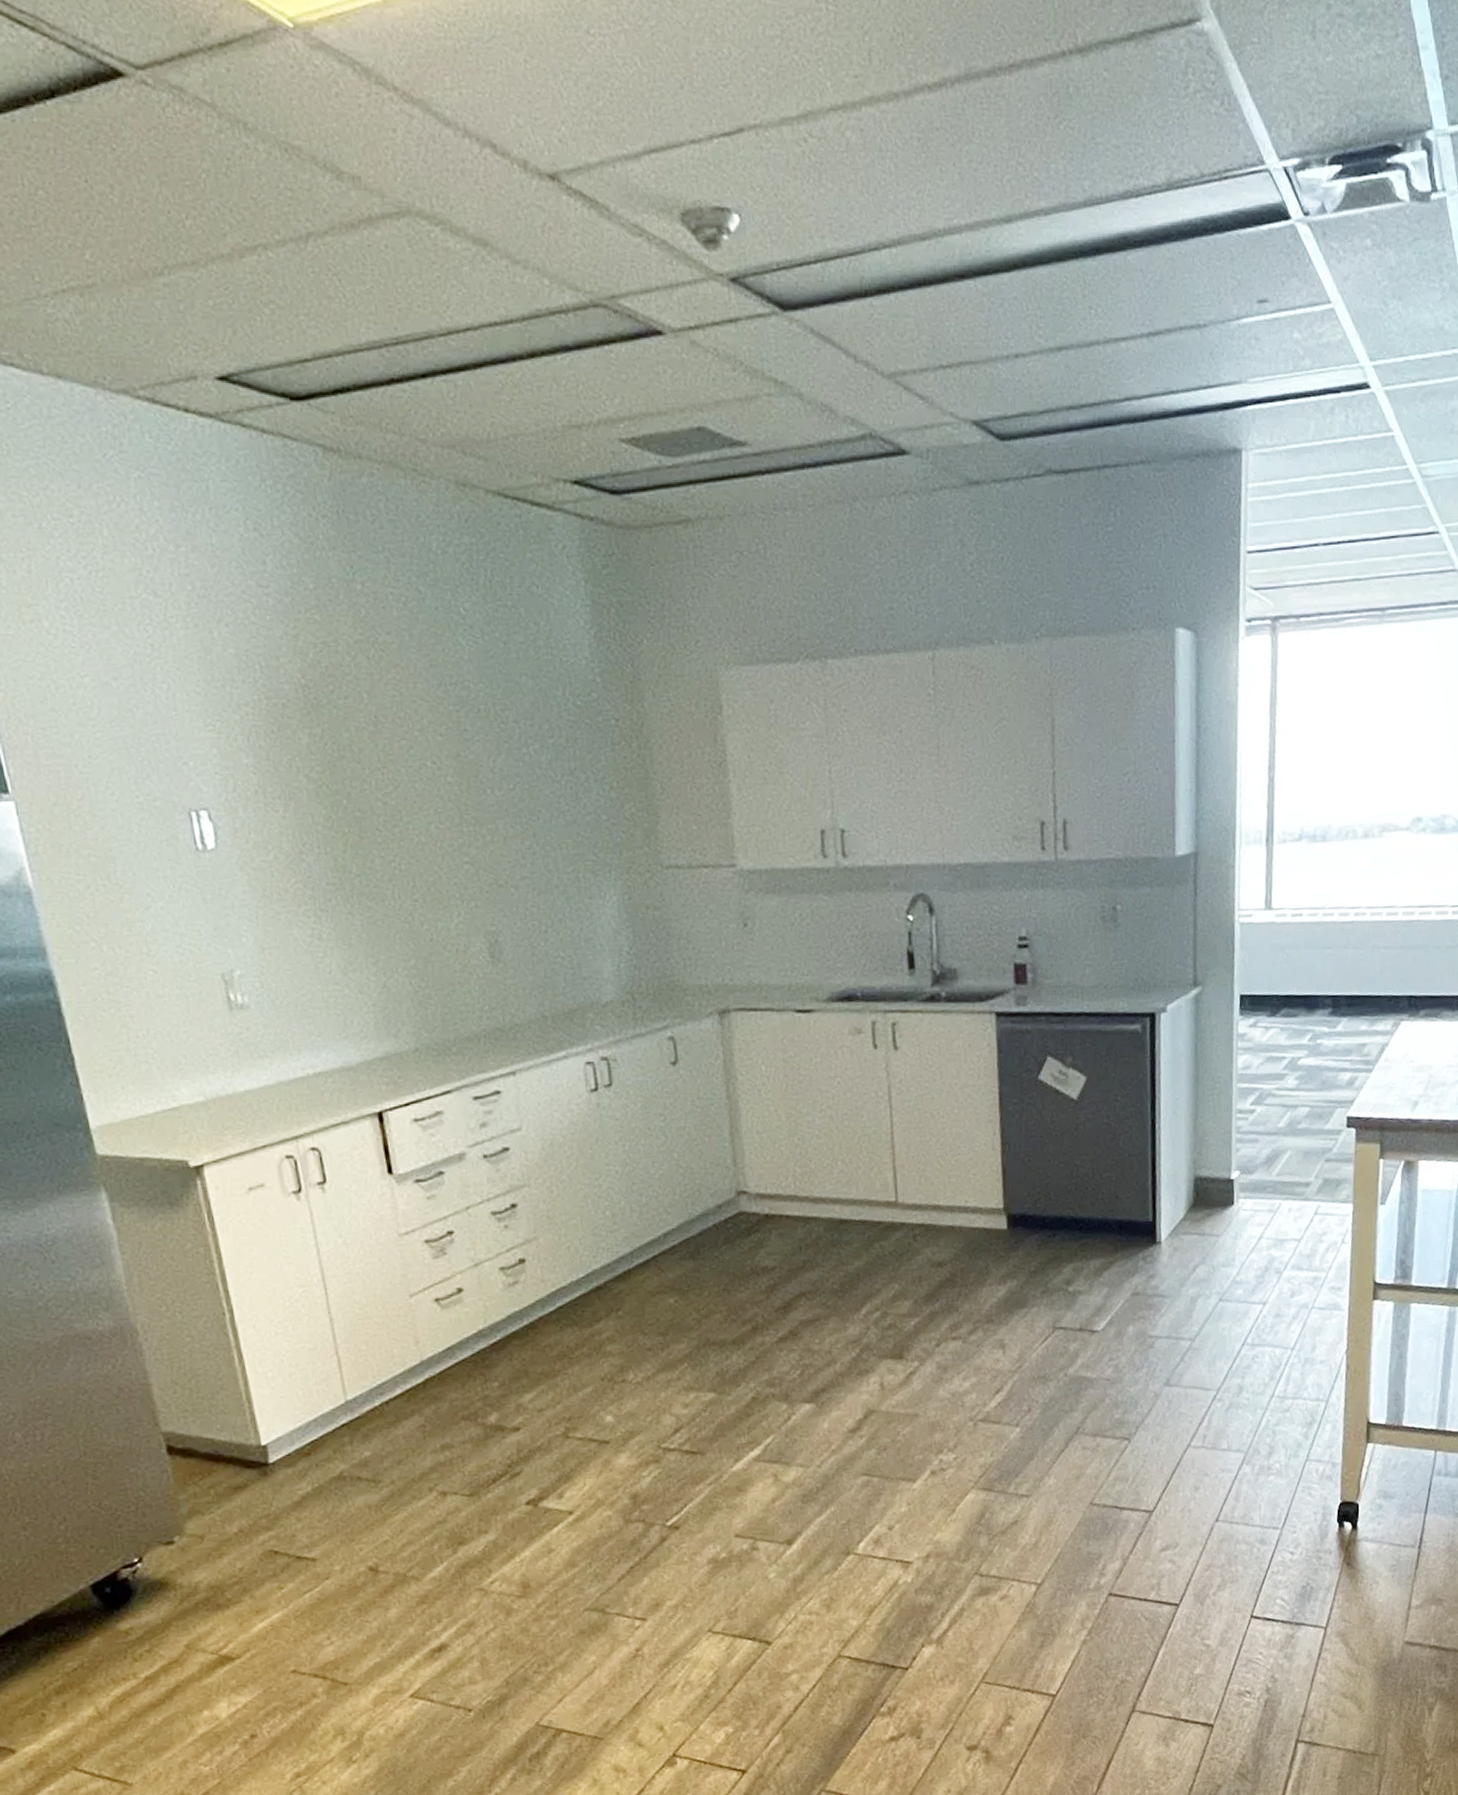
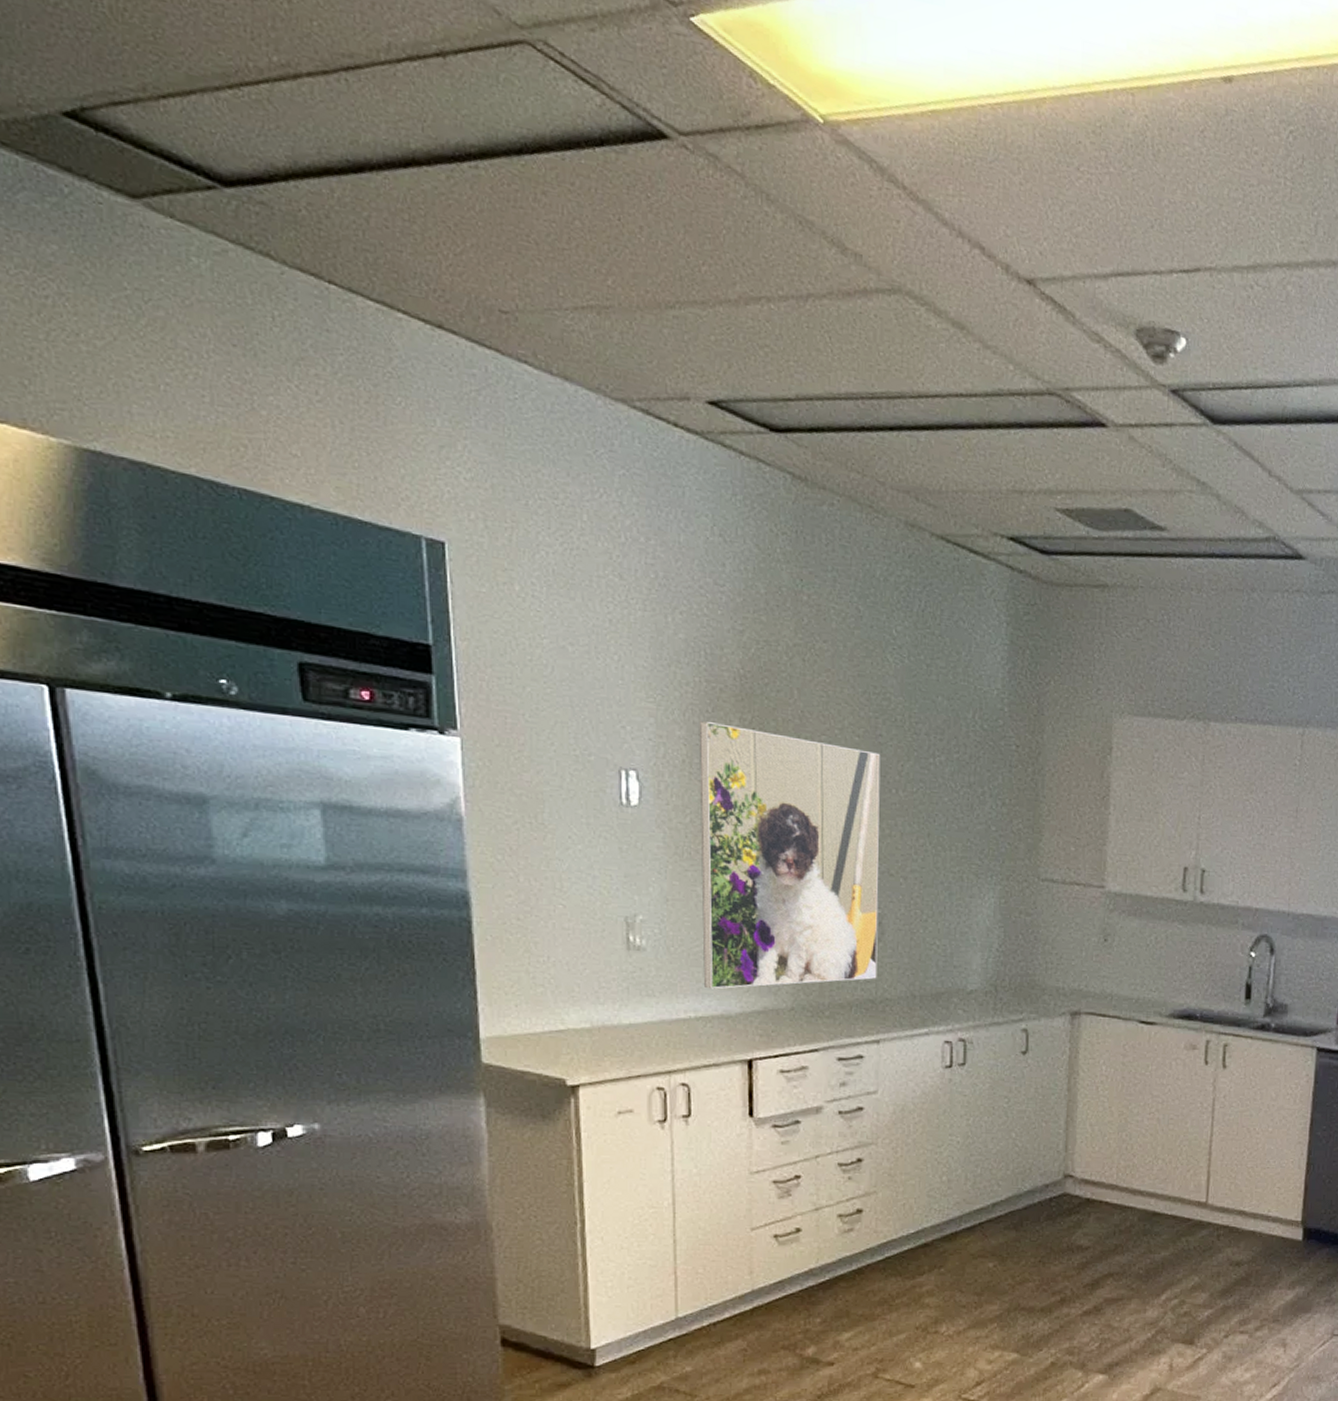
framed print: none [265,743,502,1041] -> present [699,721,881,989]

